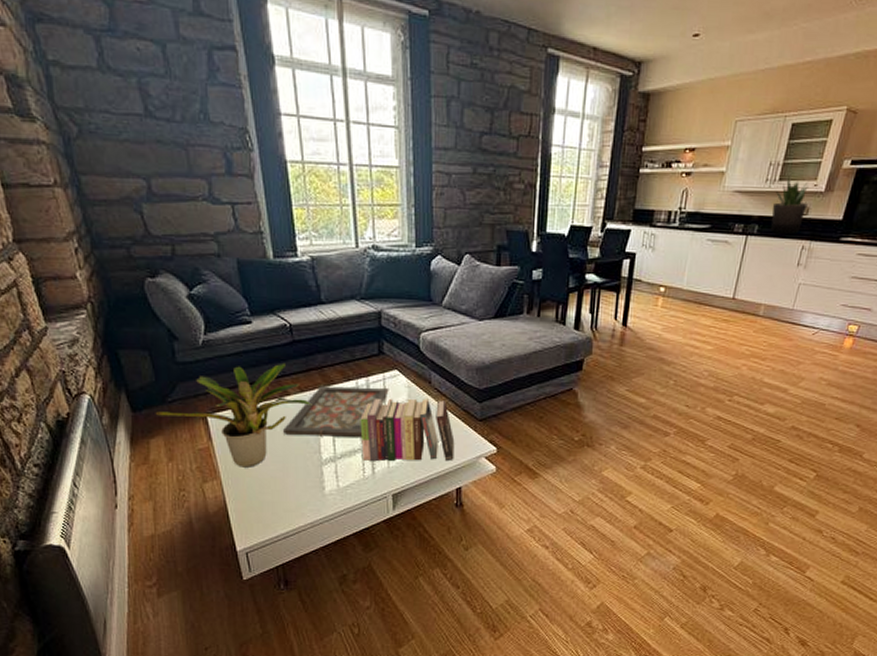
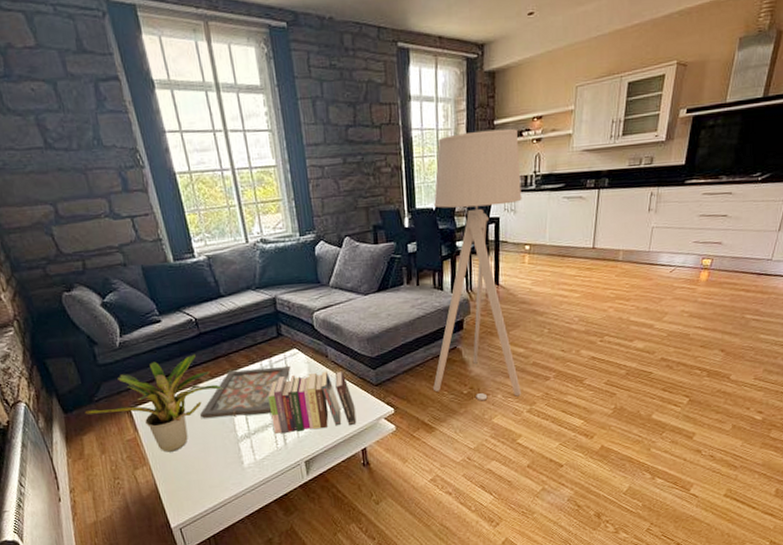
floor lamp: none [542,155,668,451] -> present [433,128,522,401]
planter: present [770,177,809,234] -> none [619,131,652,184]

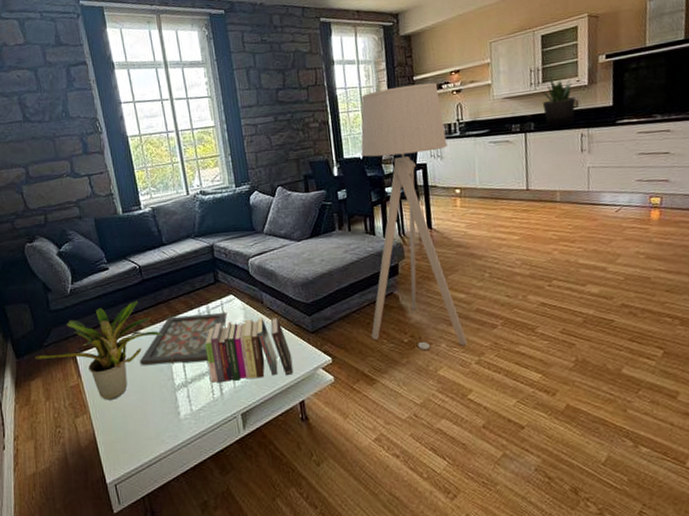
planter: none [619,131,652,184] -> present [542,78,576,128]

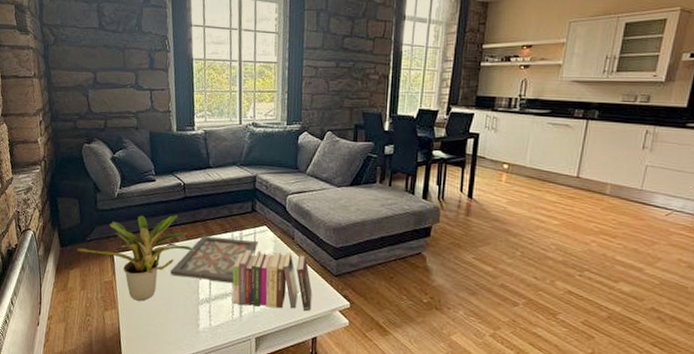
floor lamp: present [360,82,467,351] -> none [393,52,507,317]
planter: present [542,78,576,128] -> none [611,69,649,119]

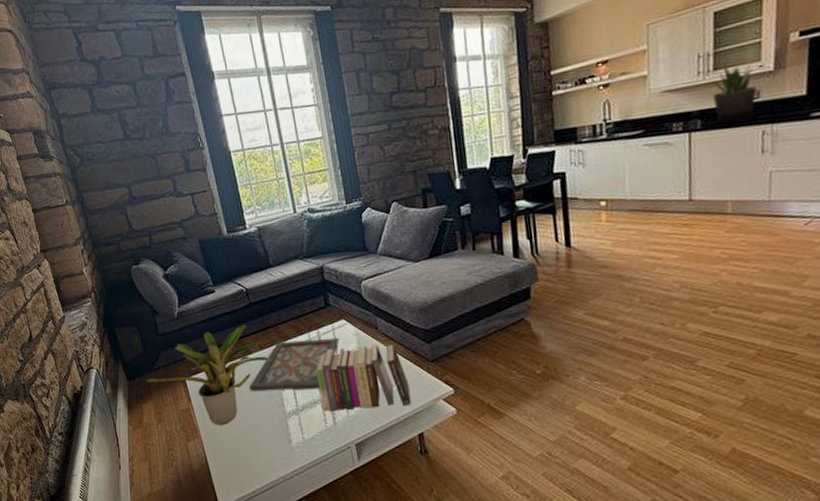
planter: none [611,69,649,119] -> present [713,65,757,125]

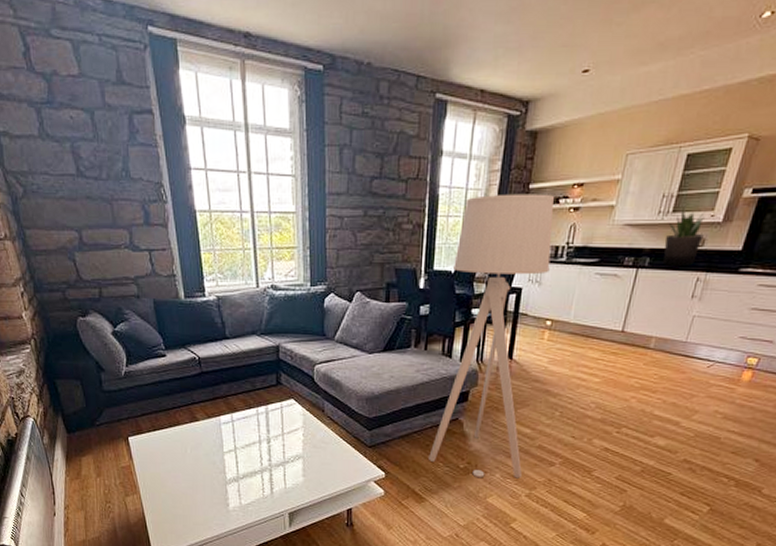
potted plant: present [145,324,274,425] -> none [86,391,219,484]
decorative tray: present [249,337,339,391] -> none [193,413,286,460]
books: present [316,344,412,412] -> none [260,424,346,484]
floor lamp: none [487,77,611,384] -> present [429,194,555,479]

